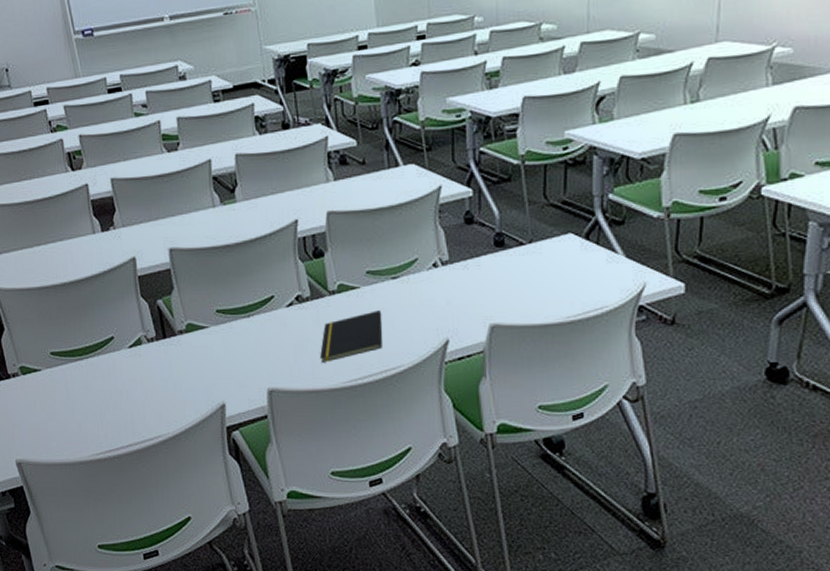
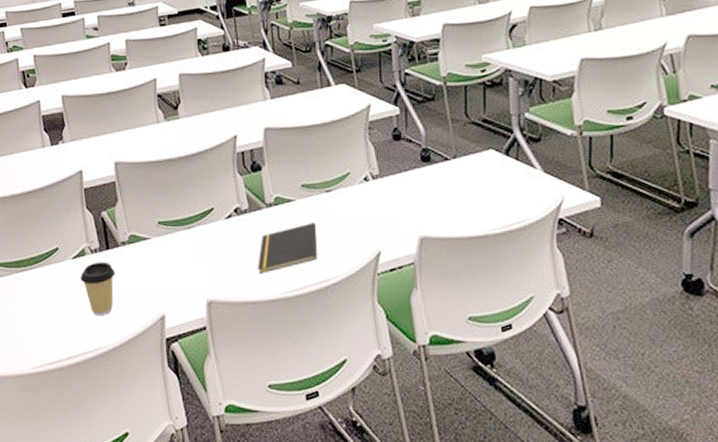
coffee cup: none [137,350,173,405] -> present [80,261,116,316]

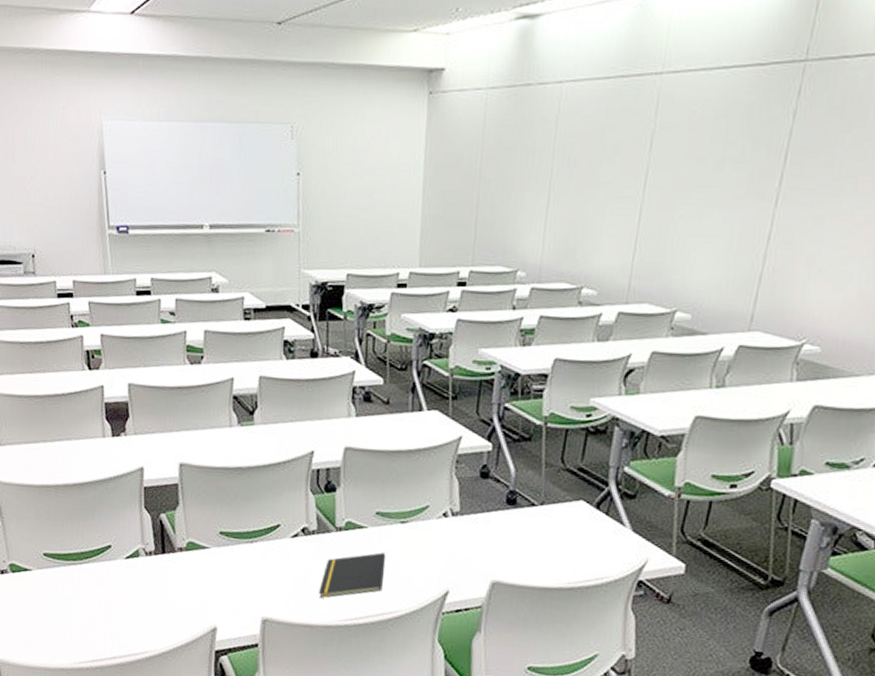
coffee cup: present [80,261,116,316] -> none [131,565,169,620]

